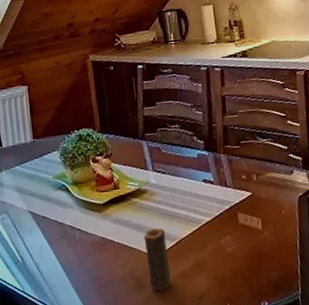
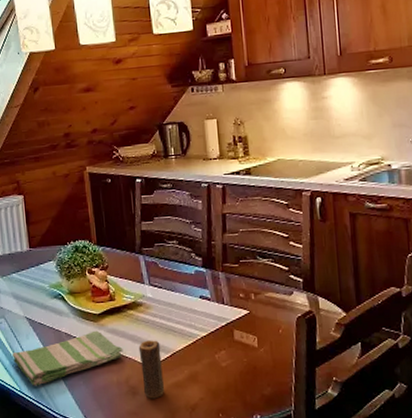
dish towel: none [15,221,128,285] -> present [12,330,123,386]

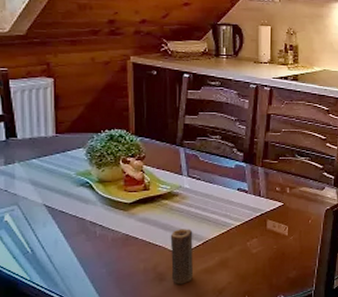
dish towel: present [12,330,123,386] -> none [24,219,153,275]

